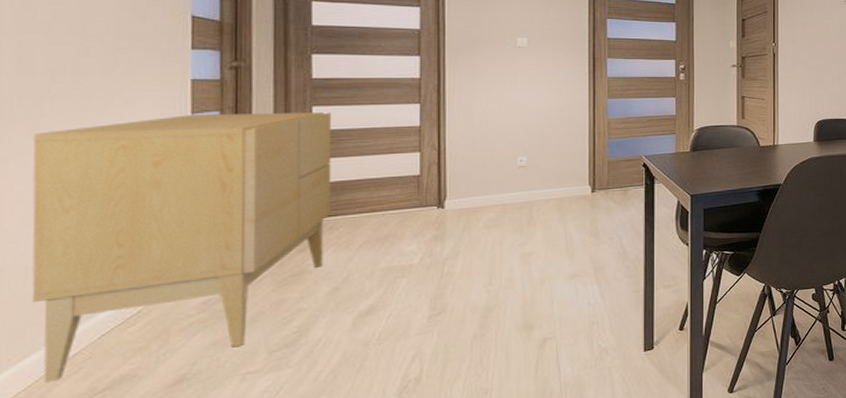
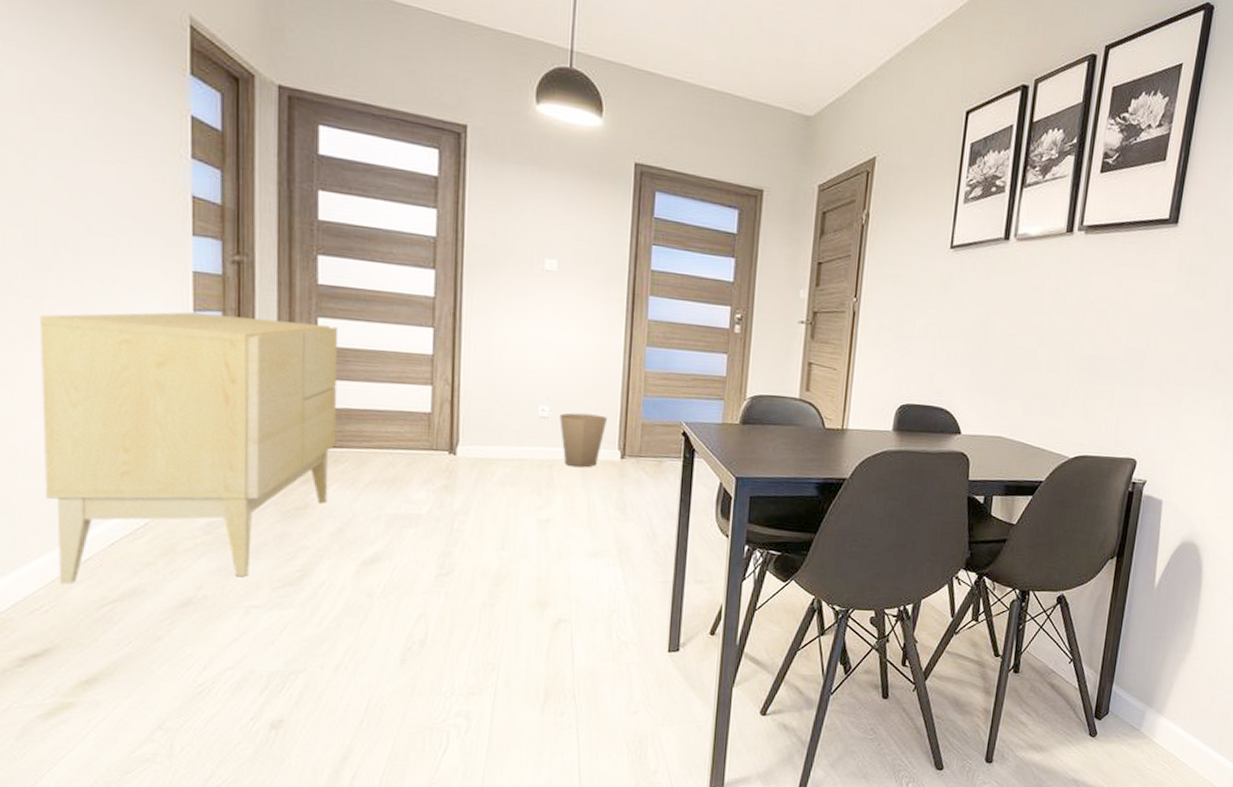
trash can: none [536,158,579,205] -> present [559,412,608,468]

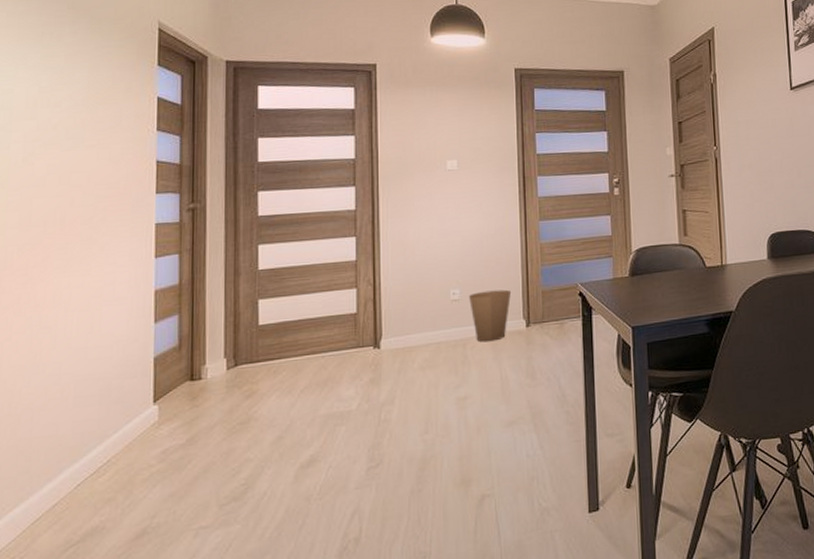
sideboard: present [39,312,338,585] -> none [22,250,276,533]

